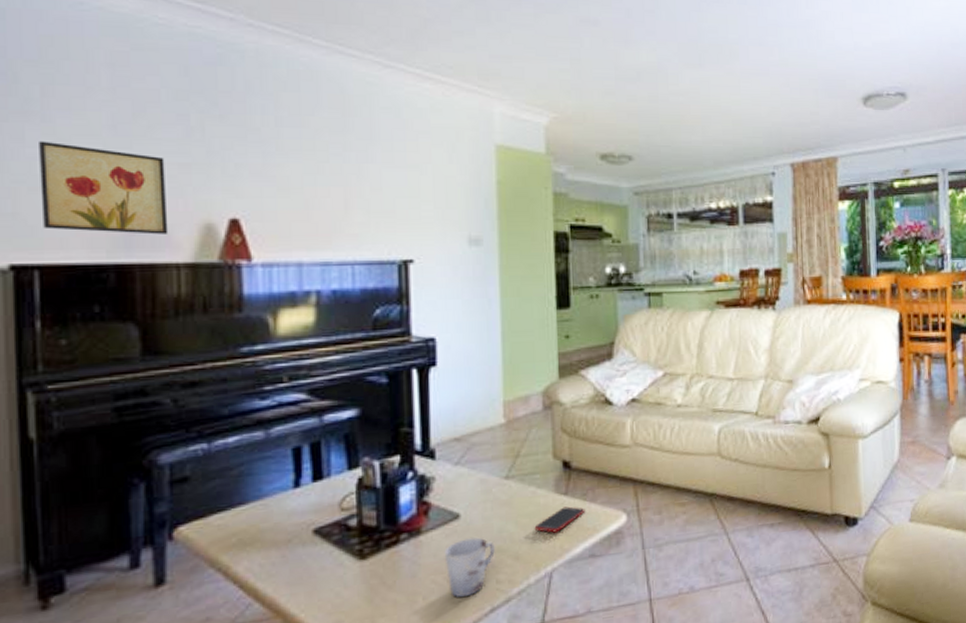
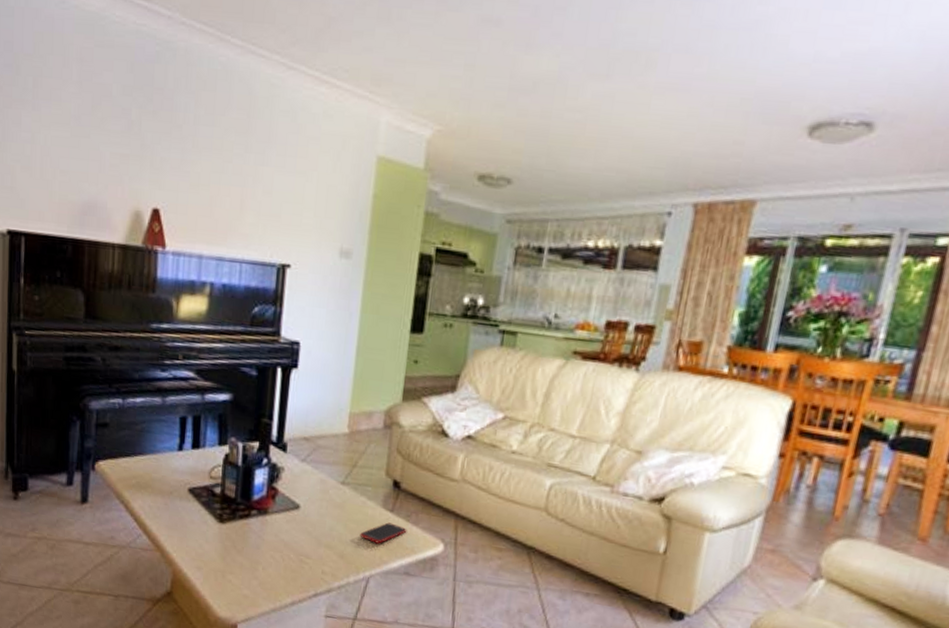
wall art: present [39,140,169,235] -> none [28,126,111,217]
cup: present [444,537,496,598] -> none [283,528,326,578]

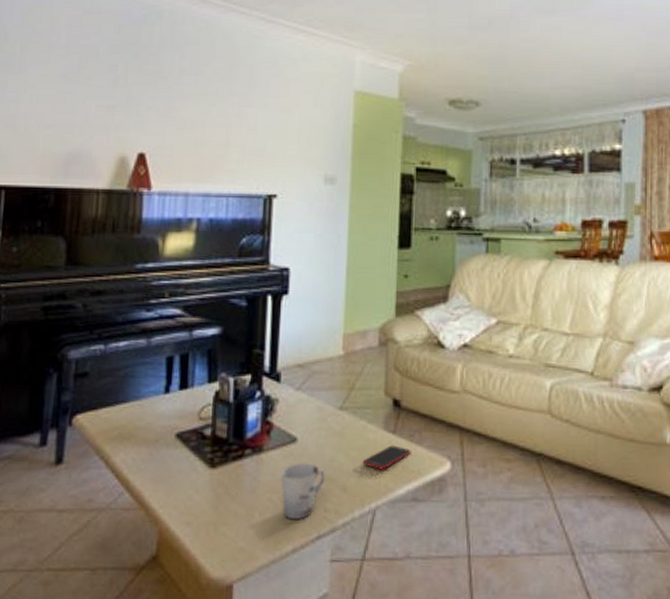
cup: none [283,528,326,578] -> present [281,463,326,520]

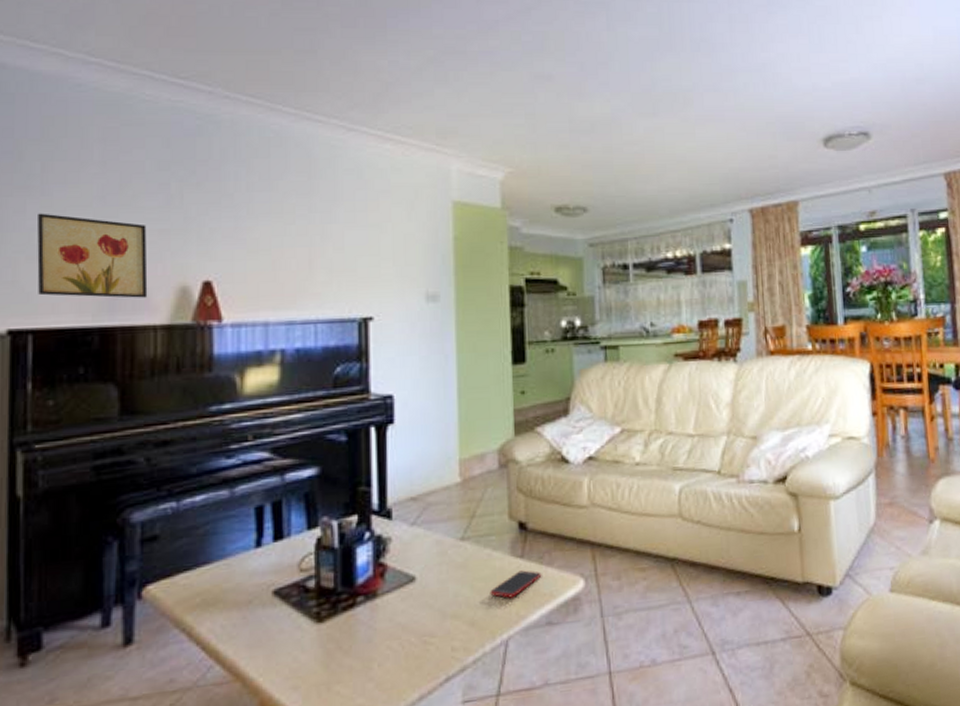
wall art: none [11,87,97,165] -> present [37,213,148,298]
cup: present [281,463,326,520] -> none [400,601,451,665]

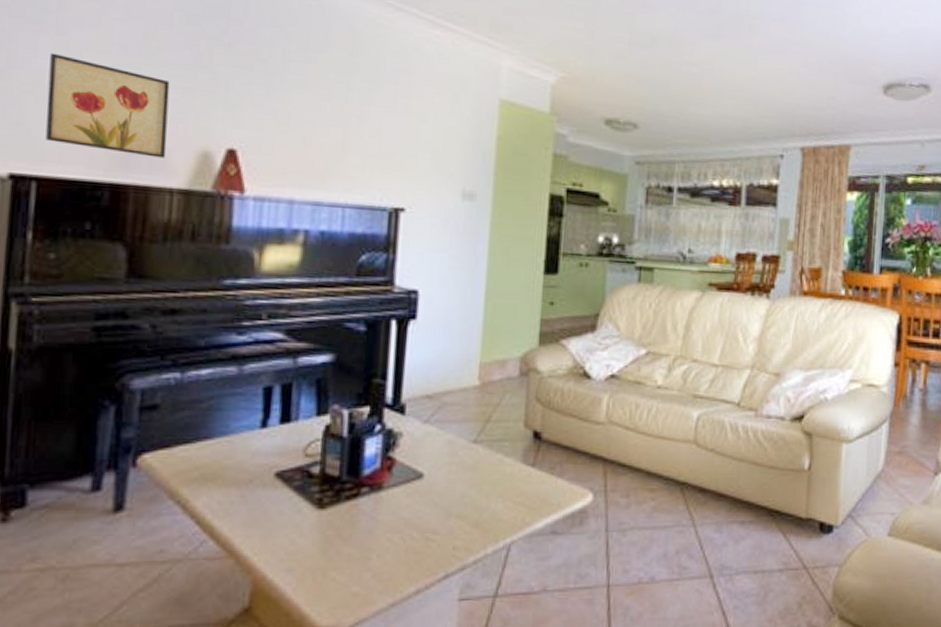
cell phone: present [490,570,542,598] -> none [497,479,552,504]

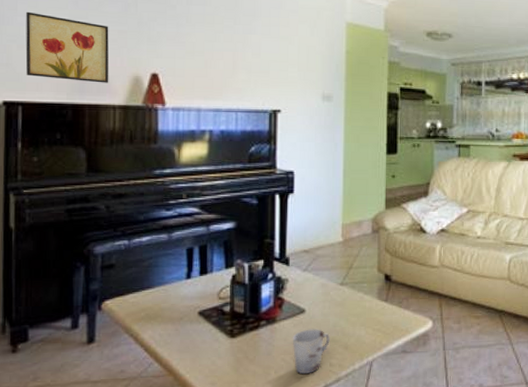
cup: none [403,500,457,560] -> present [292,329,331,375]

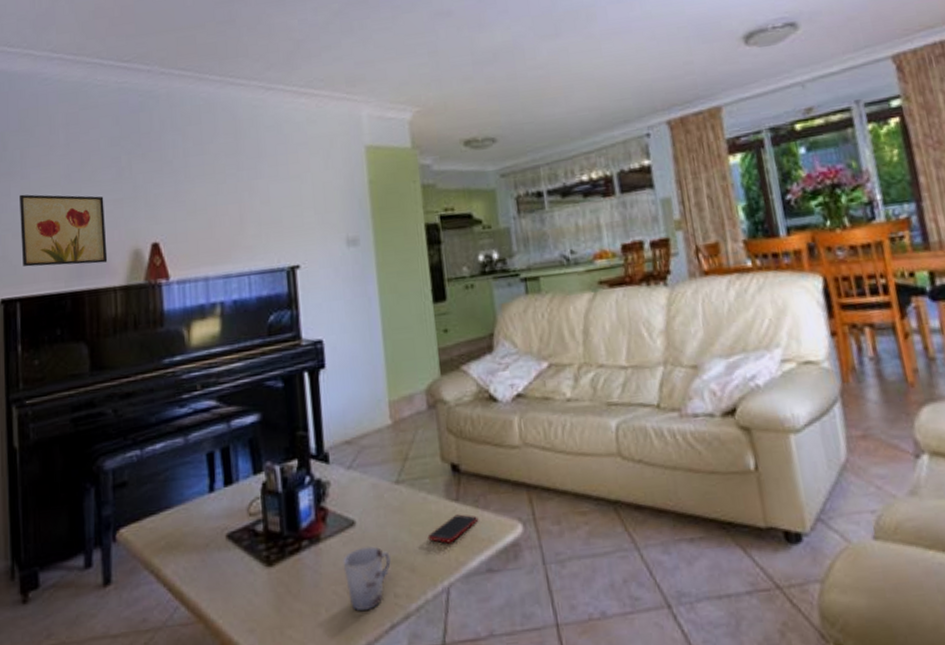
cell phone: none [360,311,401,331] -> present [427,514,479,544]

